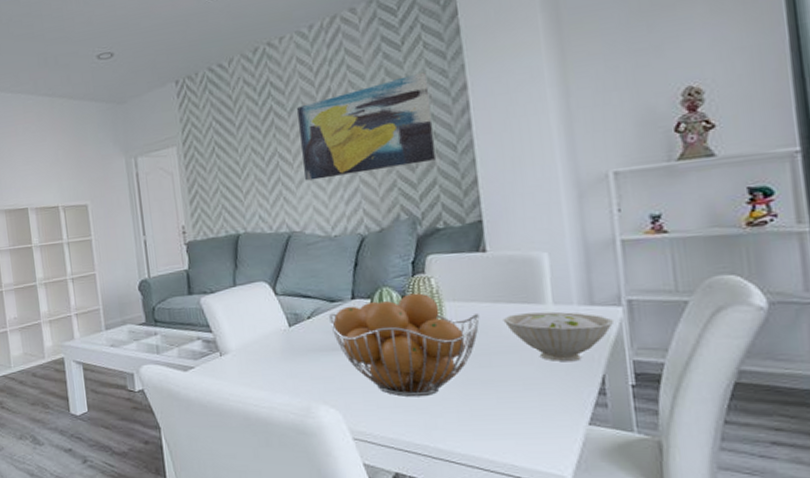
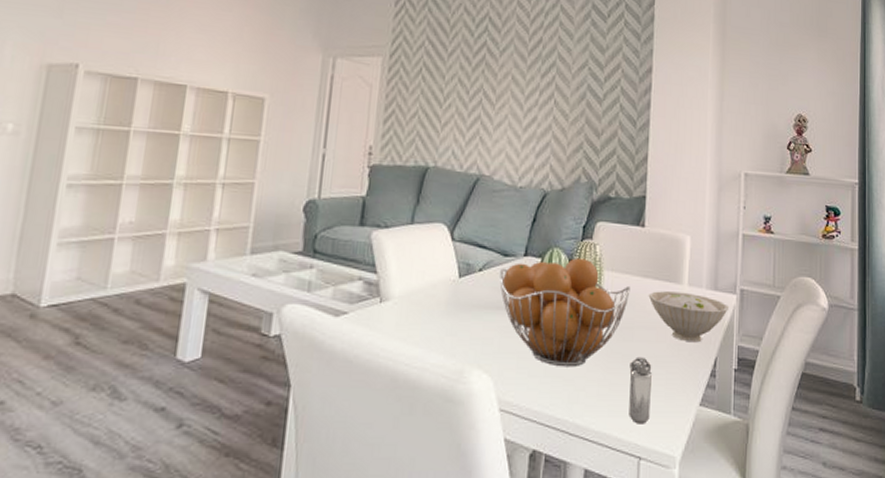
wall art: present [297,72,435,181] -> none [504,46,622,132]
shaker: none [491,381,526,446] -> present [629,356,653,424]

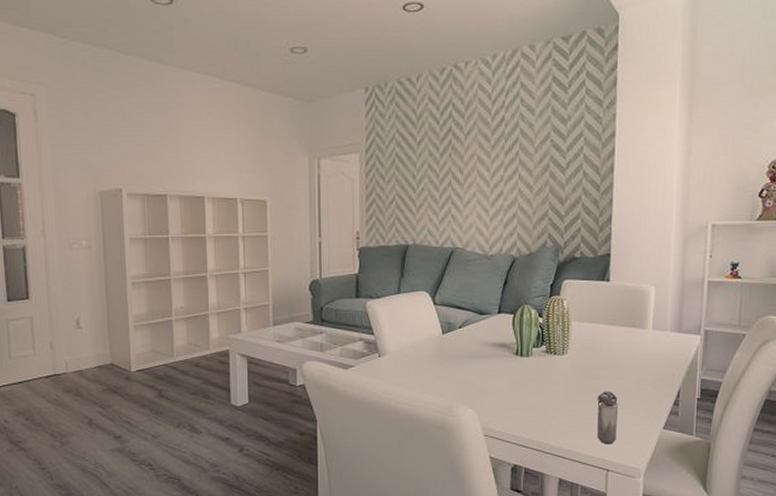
fruit basket: present [500,258,631,367] -> none [478,312,597,401]
bowl: present [648,291,730,343] -> none [614,336,694,378]

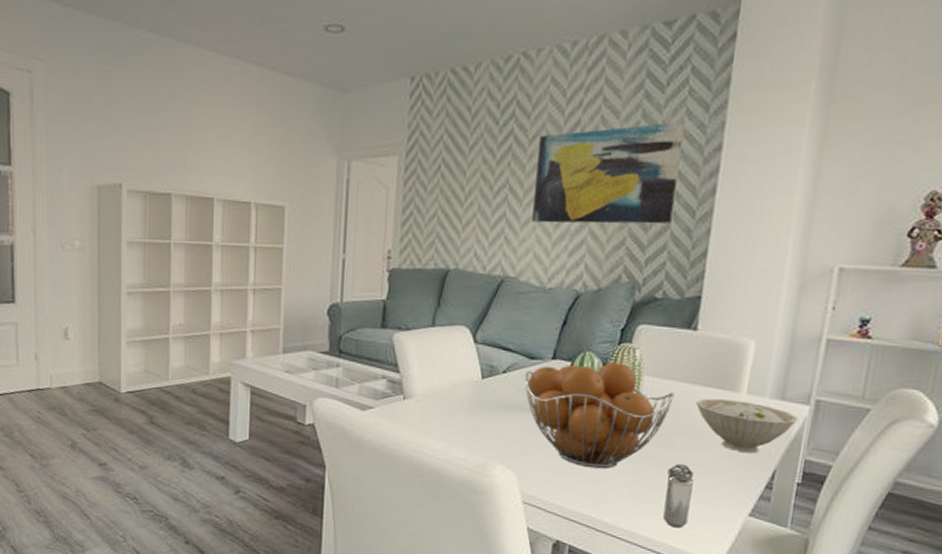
wall art: none [473,115,584,202] -> present [532,122,684,224]
fruit basket: none [478,312,597,401] -> present [525,362,675,469]
bowl: none [614,336,694,378] -> present [695,398,799,454]

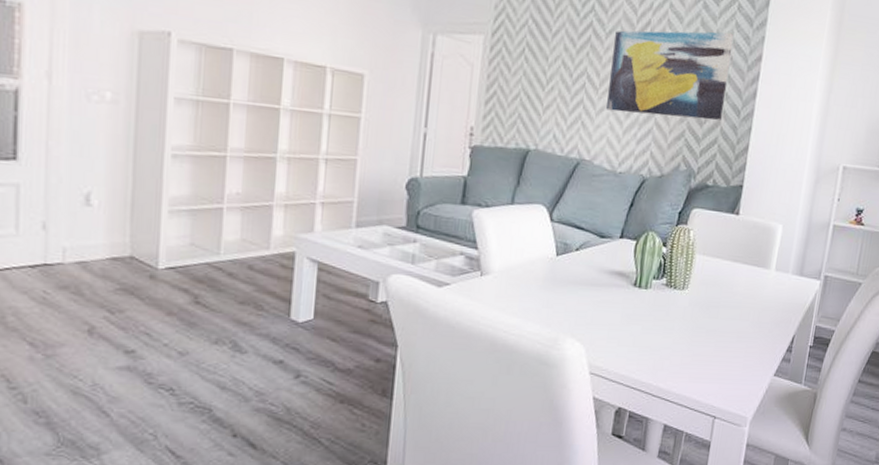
fruit basket: present [525,362,675,469] -> none [595,241,720,339]
shaker: present [663,463,695,528] -> none [708,332,734,390]
bowl: present [695,398,799,454] -> none [736,274,813,322]

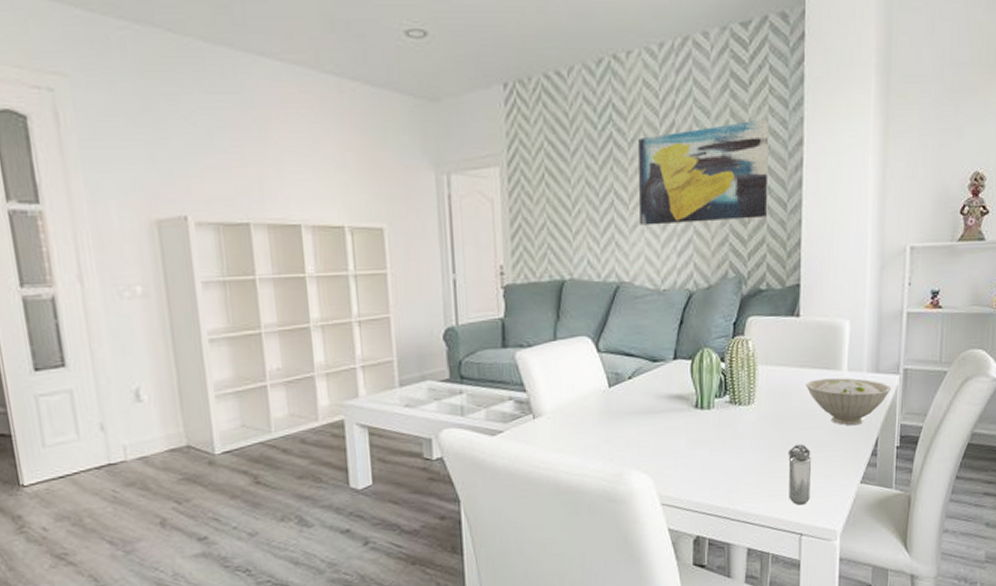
shaker: none [708,332,734,390] -> present [788,444,812,505]
bowl: none [736,274,813,322] -> present [805,378,892,426]

